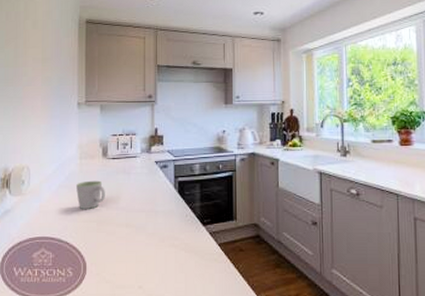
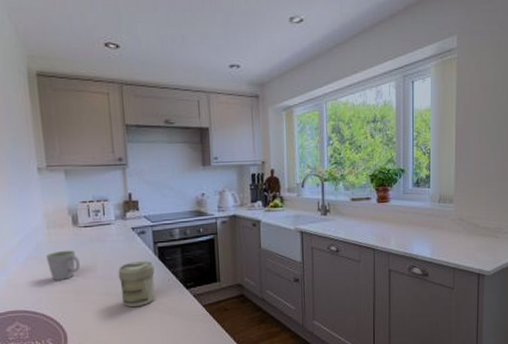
jar: none [139,195,173,242] -> present [118,261,155,308]

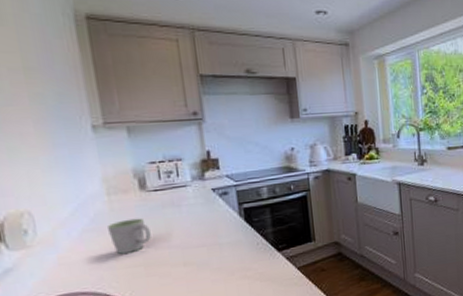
jar: present [118,261,155,308] -> none [197,224,243,277]

